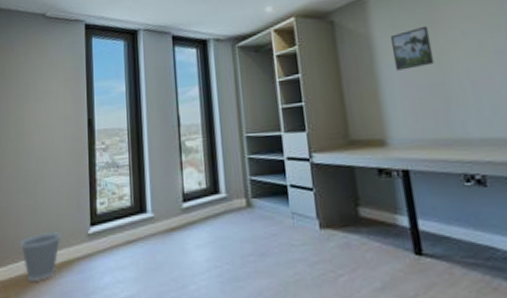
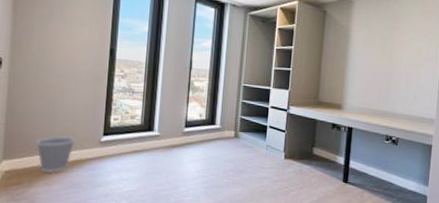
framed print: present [391,25,435,71] -> none [360,29,390,59]

